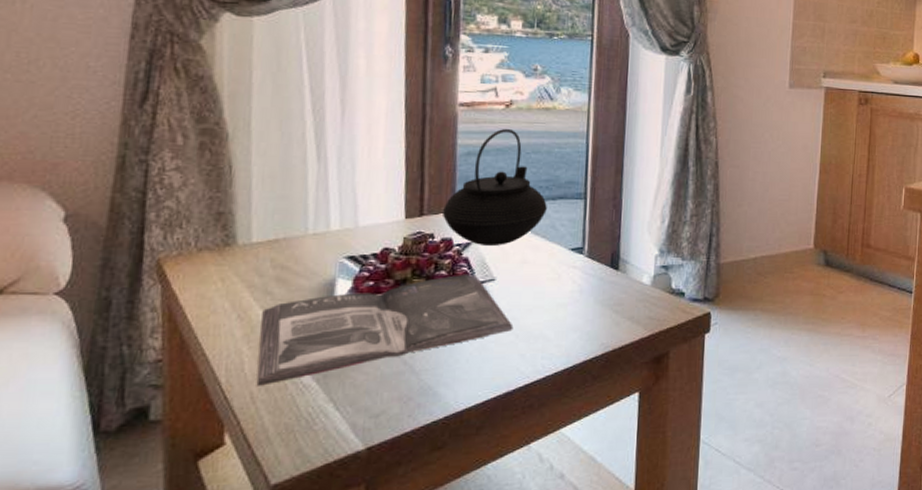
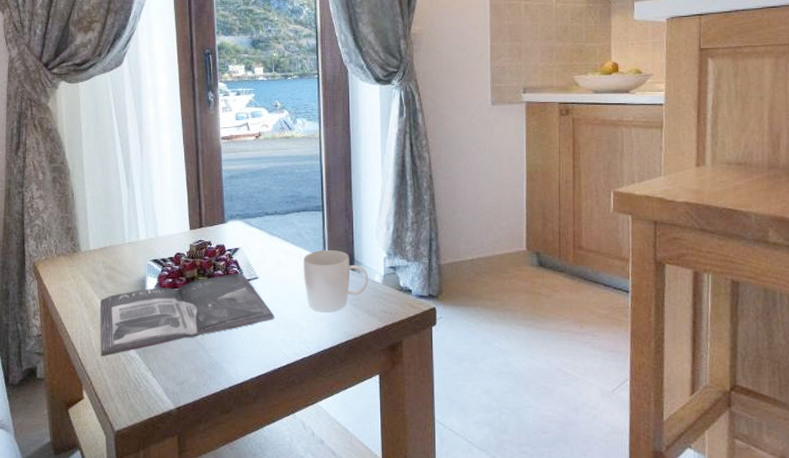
teapot: present [441,128,547,245] -> none [215,155,293,250]
mug: none [554,246,636,322] -> present [303,250,369,314]

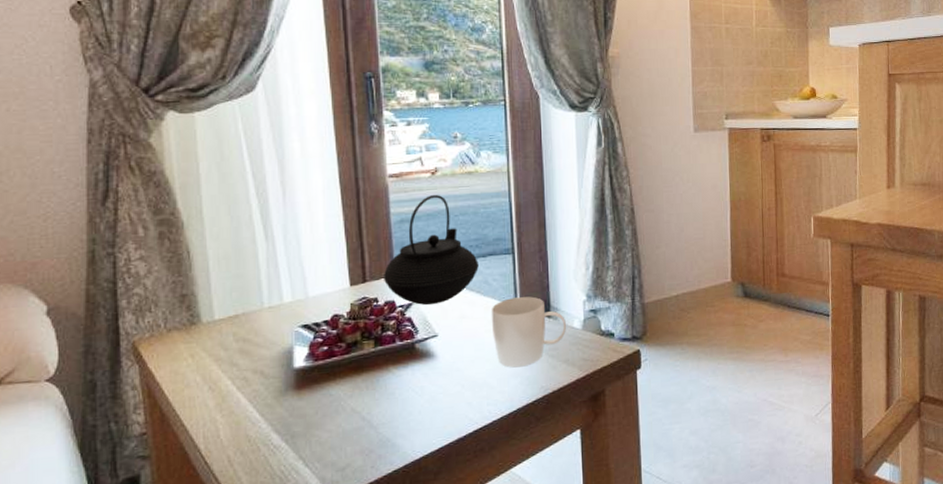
magazine: present [100,273,275,357] -> none [231,332,459,451]
teapot: none [215,155,293,250] -> present [383,194,479,305]

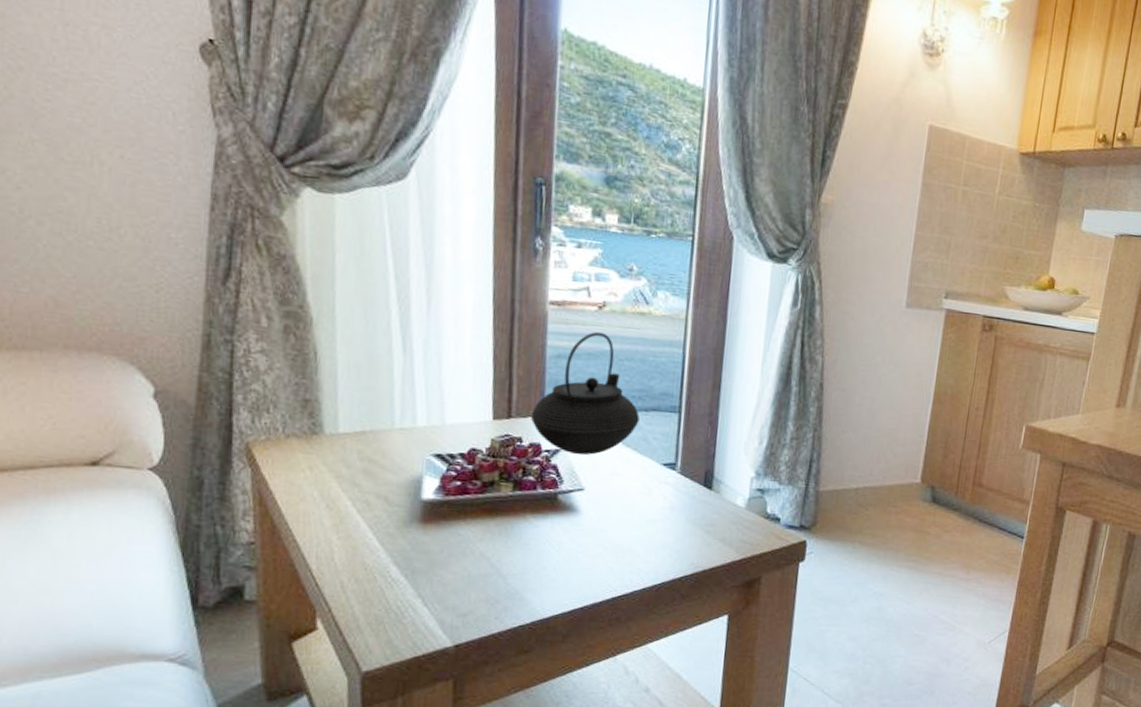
mug: present [491,296,567,369] -> none [645,461,729,540]

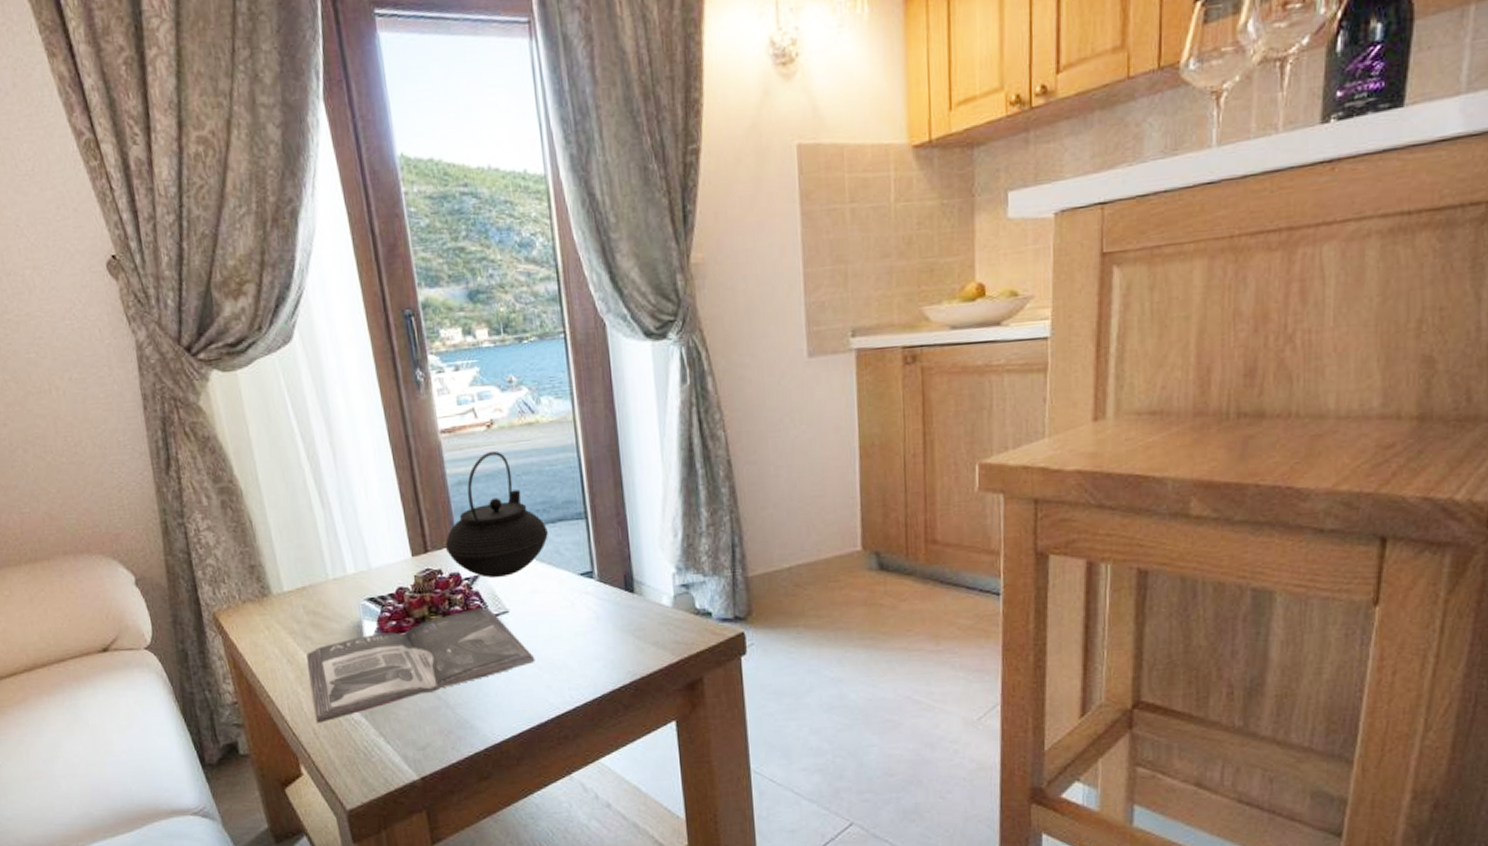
magazine: none [346,481,602,577] -> present [306,607,535,724]

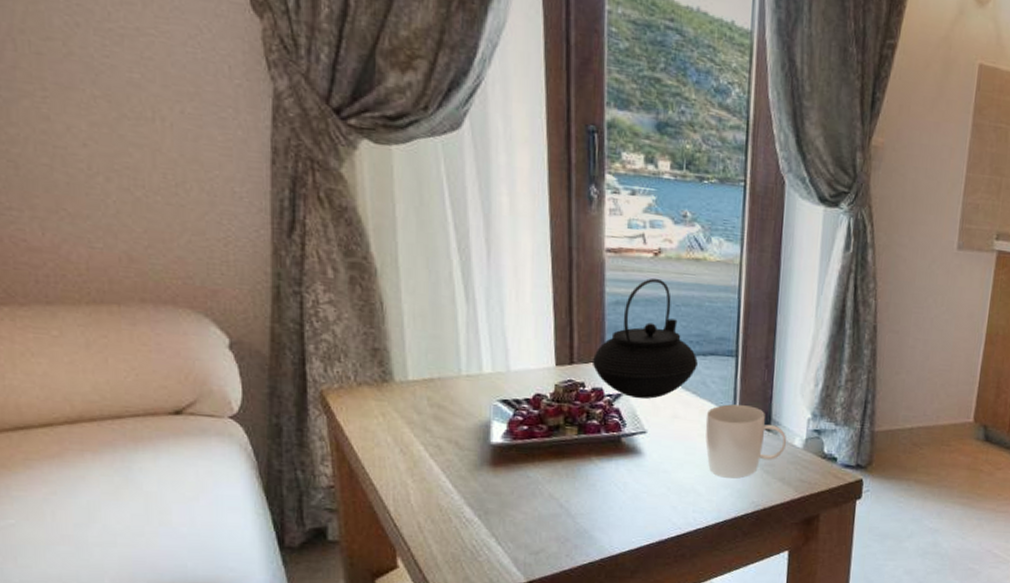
magazine: present [306,607,535,724] -> none [422,424,665,518]
mug: none [565,568,654,650] -> present [705,404,787,479]

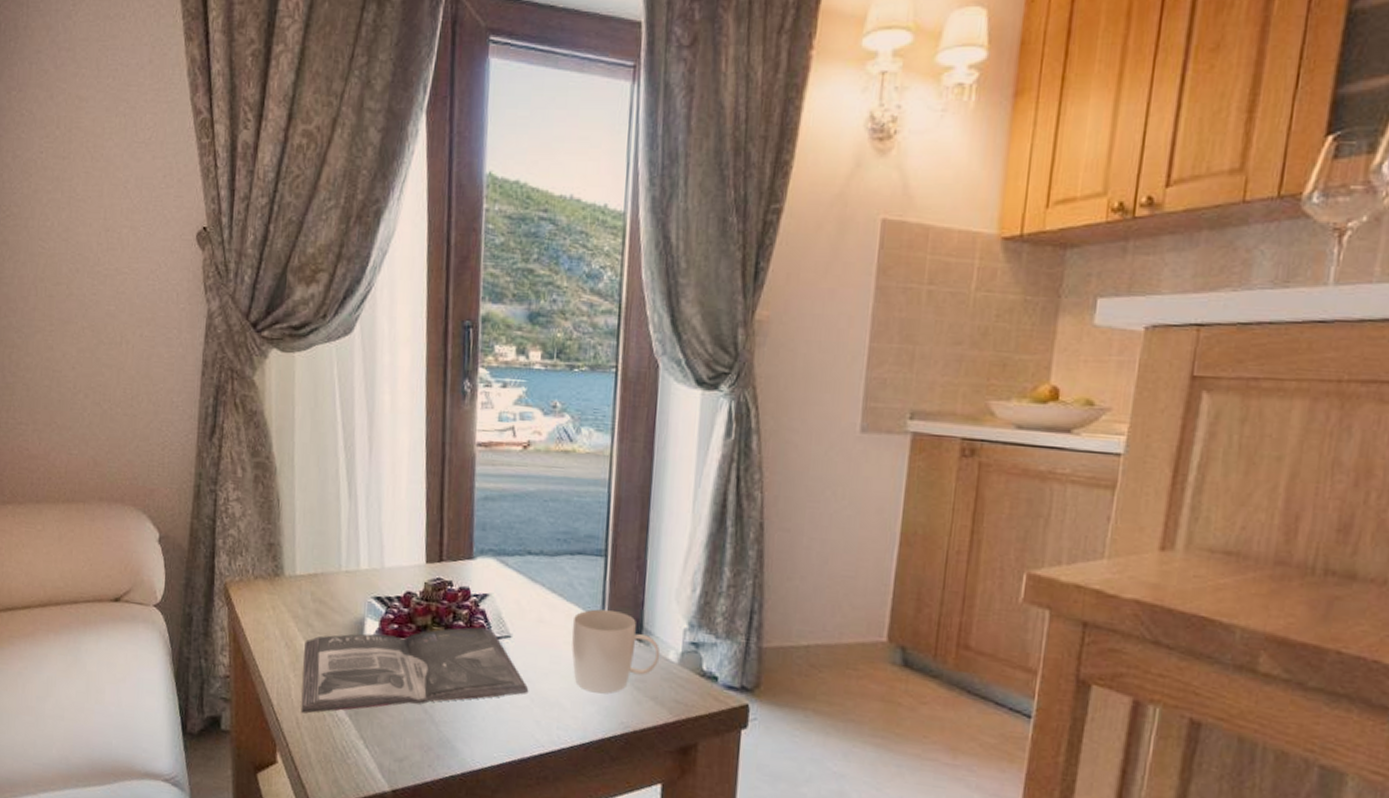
magazine: none [422,424,665,518] -> present [300,626,529,714]
teapot: present [591,277,698,399] -> none [460,471,565,600]

